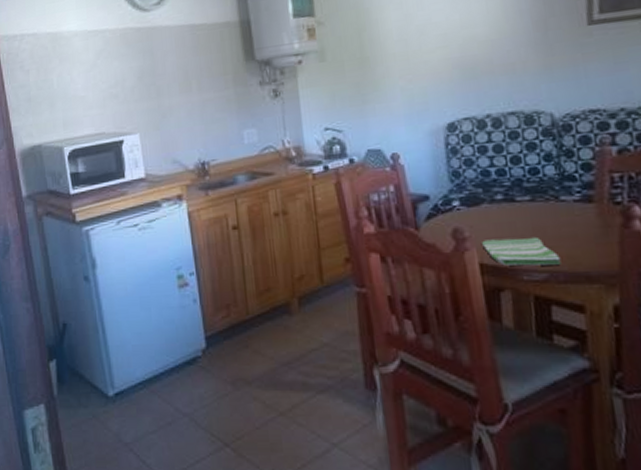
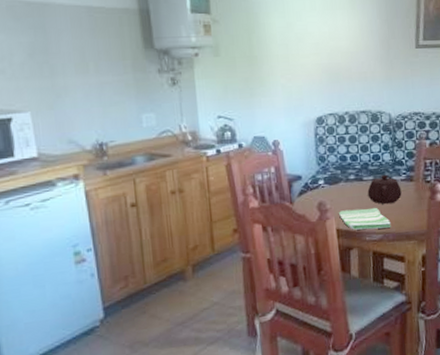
teapot: none [522,193,576,233] -> present [367,174,402,204]

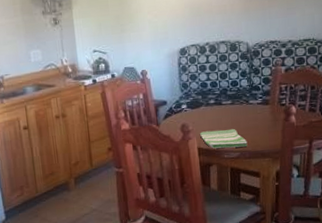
teapot: present [367,174,402,204] -> none [226,98,258,126]

